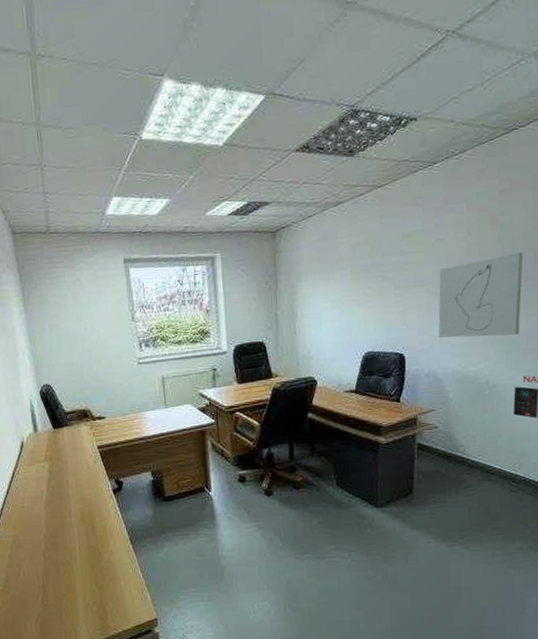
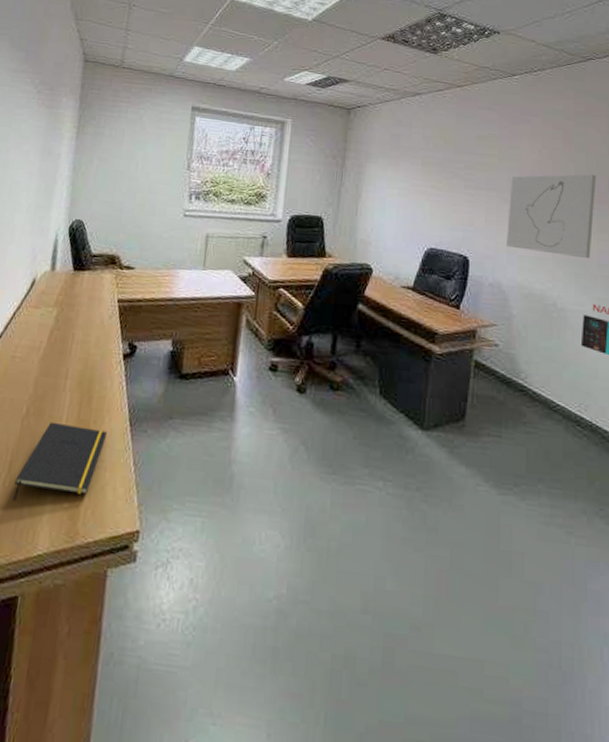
notepad: none [51,551,115,612] -> present [13,421,108,501]

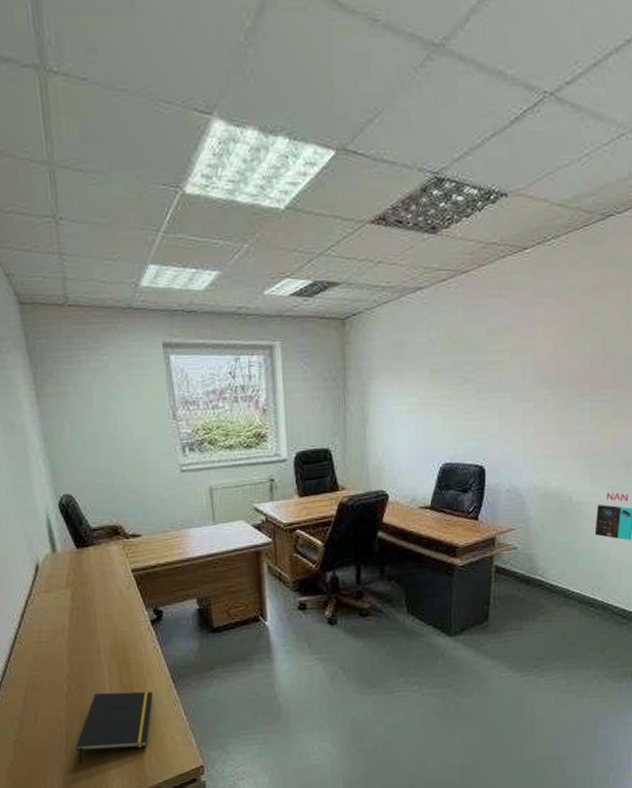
wall art: present [507,174,597,258] -> none [522,356,613,450]

